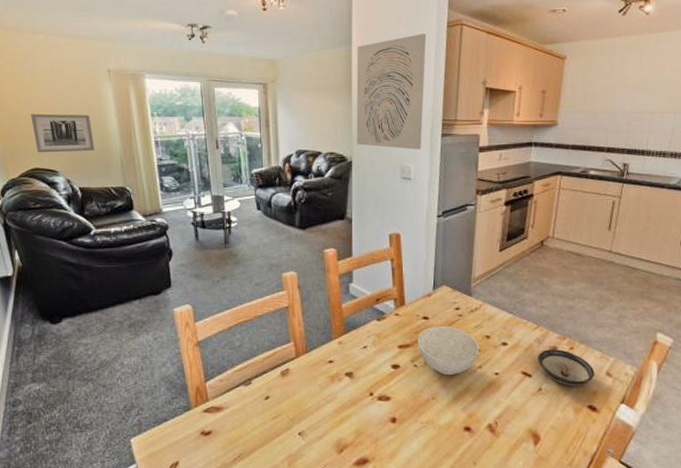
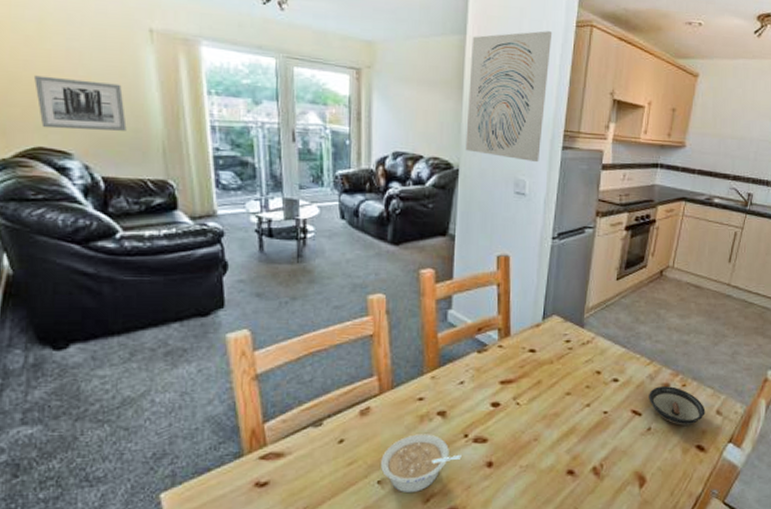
legume: none [299,392,369,444] -> present [380,434,462,494]
bowl: present [417,325,479,376] -> none [521,359,589,415]

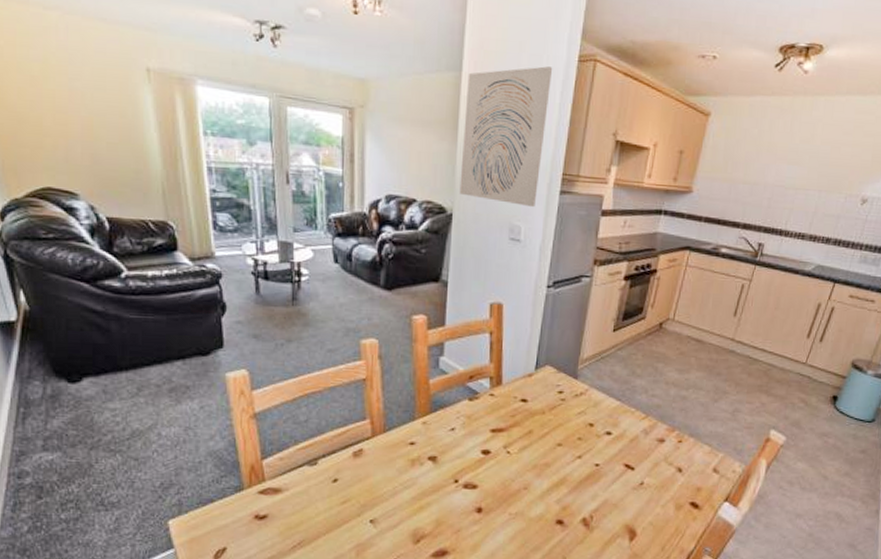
wall art: present [34,75,127,131] -> none [41,116,128,172]
legume: present [380,434,462,494] -> none [372,477,452,534]
saucer: present [649,386,706,425] -> none [642,441,702,482]

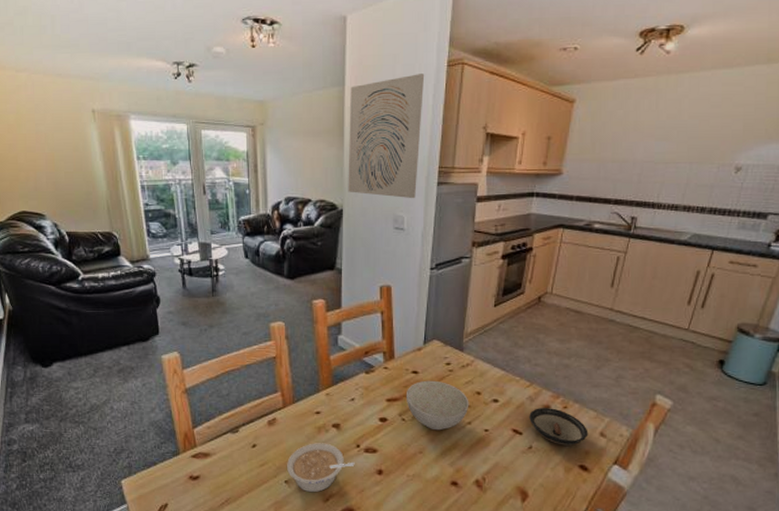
legume: none [372,477,452,534] -> present [286,443,355,493]
bowl: none [512,409,581,465] -> present [405,380,469,431]
saucer: none [642,441,702,482] -> present [529,408,588,446]

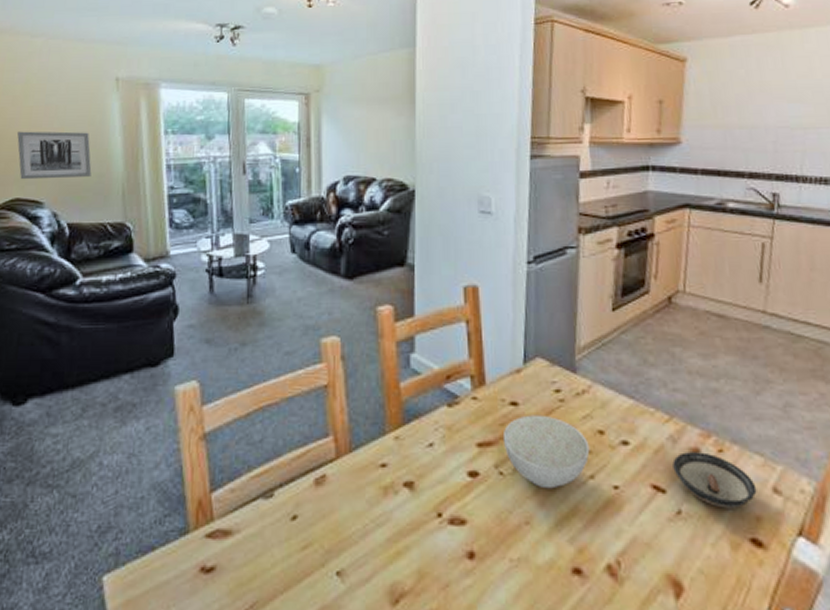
wall art: none [17,155,81,196] -> present [17,131,92,180]
legume: present [286,443,355,493] -> none [338,511,436,591]
wall art: present [348,74,425,199] -> none [420,32,509,176]

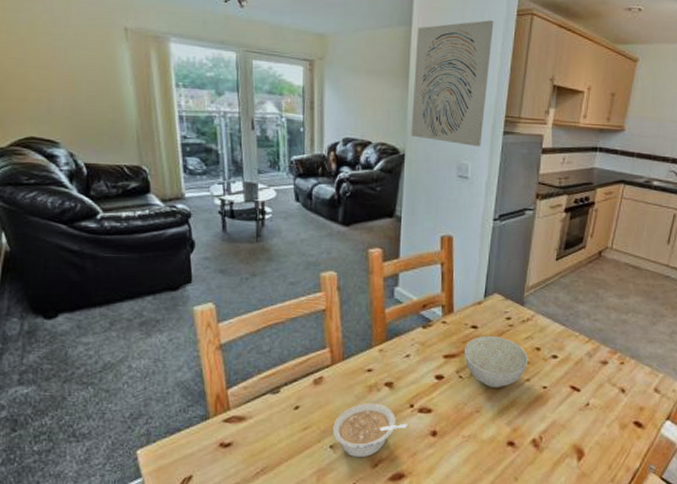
wall art: present [17,131,92,180] -> none [26,72,106,121]
legume: none [338,511,436,591] -> present [332,403,408,458]
wall art: none [420,32,509,176] -> present [411,20,494,147]
saucer: present [672,452,757,508] -> none [587,364,643,402]

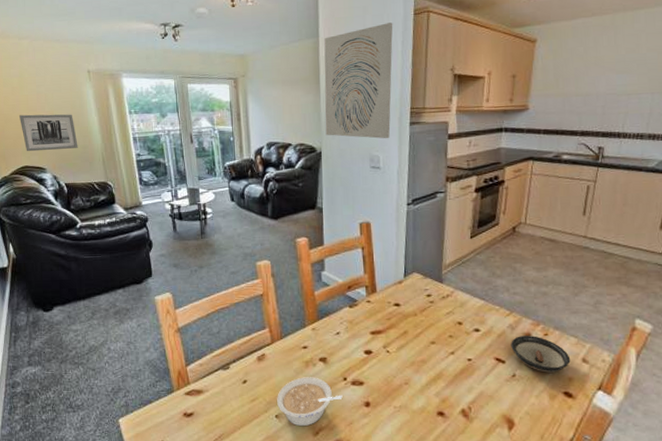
wall art: none [26,72,106,121] -> present [19,114,78,152]
bowl: present [464,335,529,388] -> none [389,312,452,361]
saucer: none [587,364,643,402] -> present [511,336,571,373]

